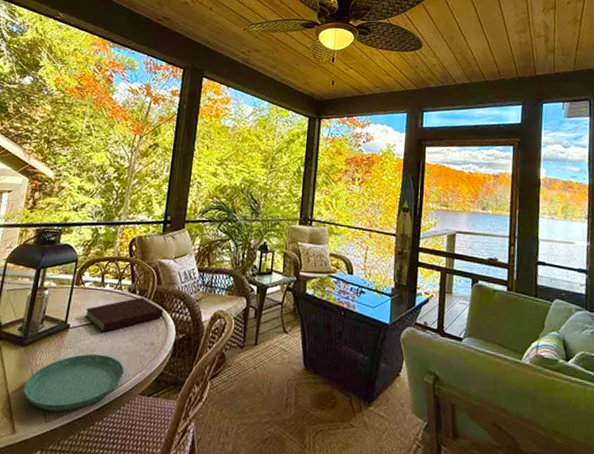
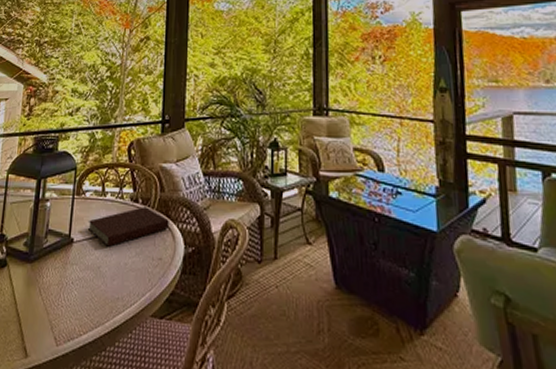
saucer: present [23,353,124,412] -> none [33,270,133,335]

